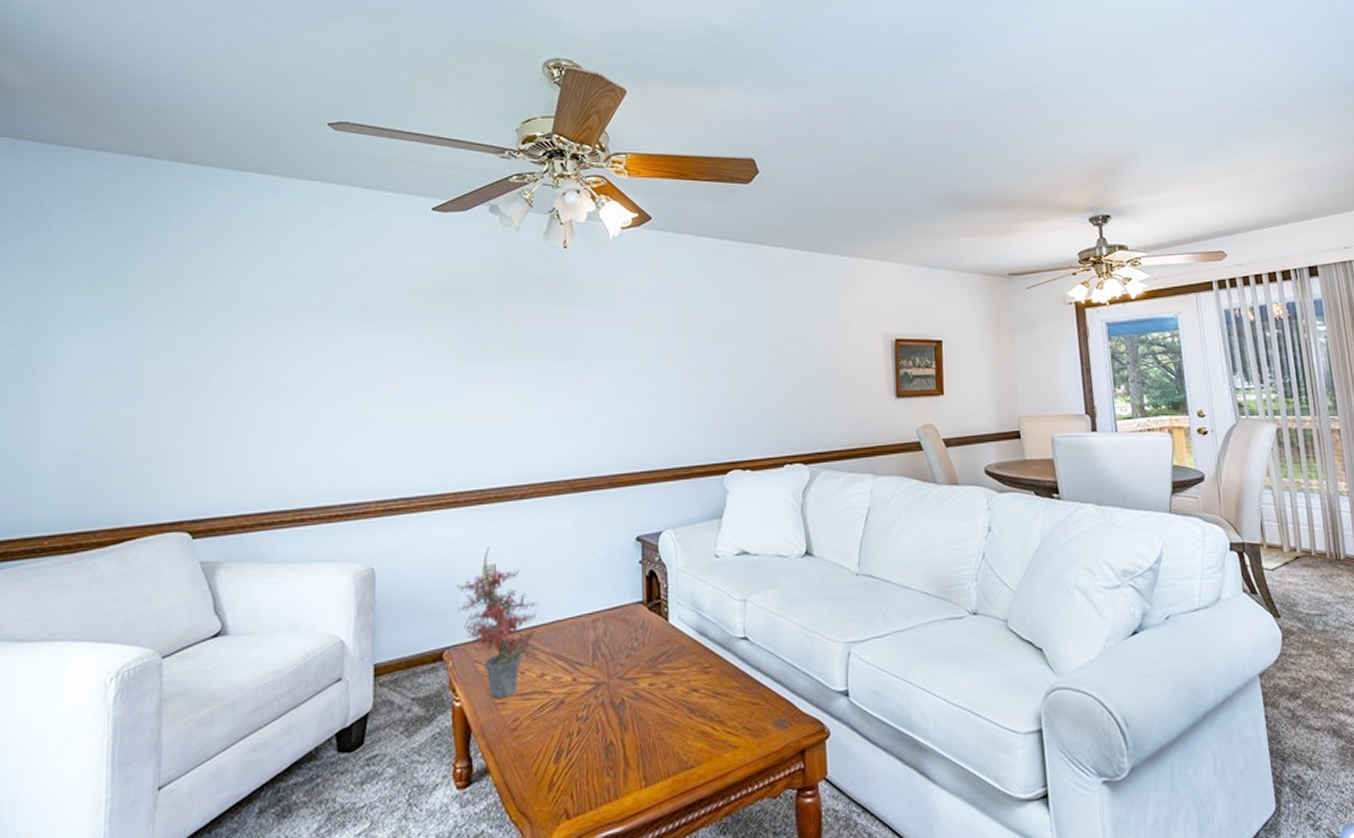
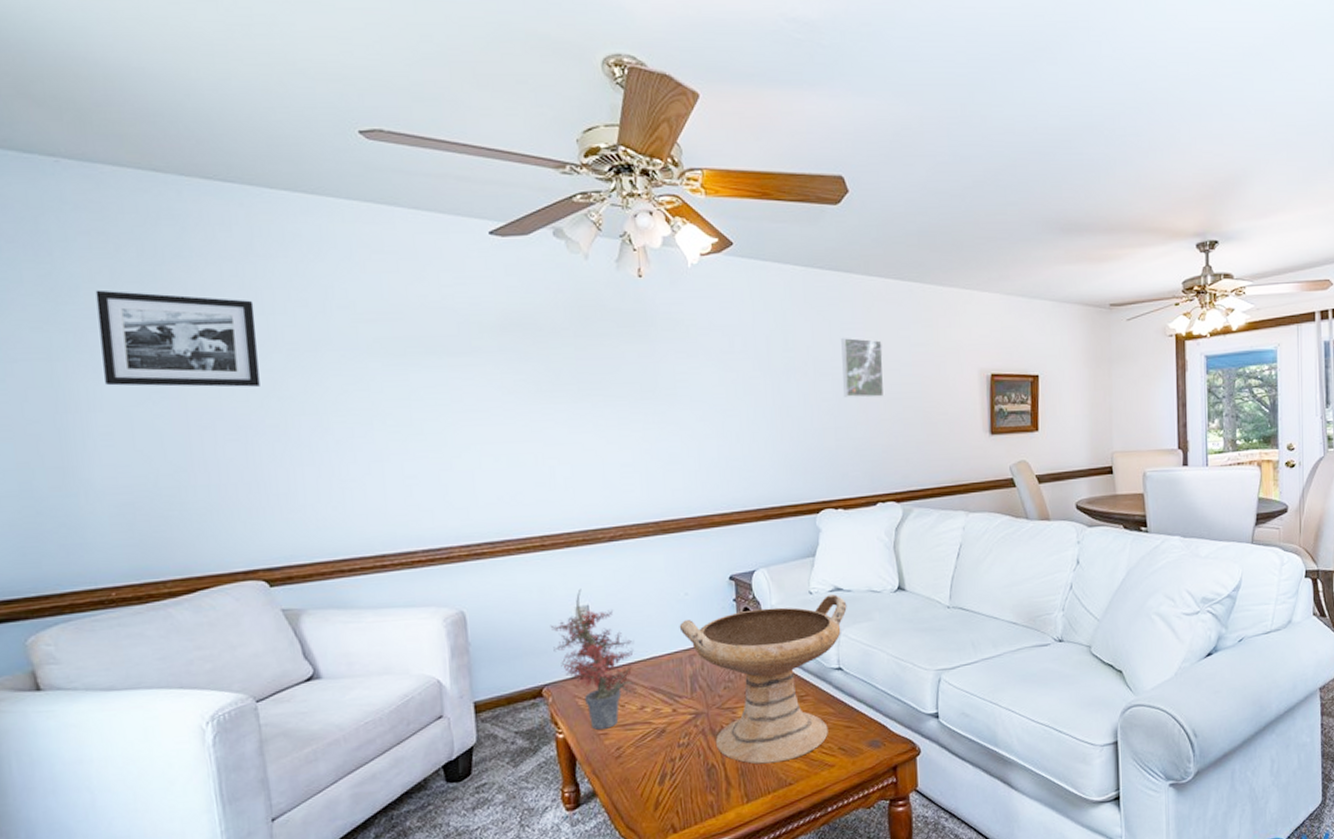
picture frame: none [75,258,217,346] -> present [95,290,260,387]
decorative bowl: none [584,558,754,743] -> present [679,594,847,764]
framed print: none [751,304,792,361] -> present [841,338,885,398]

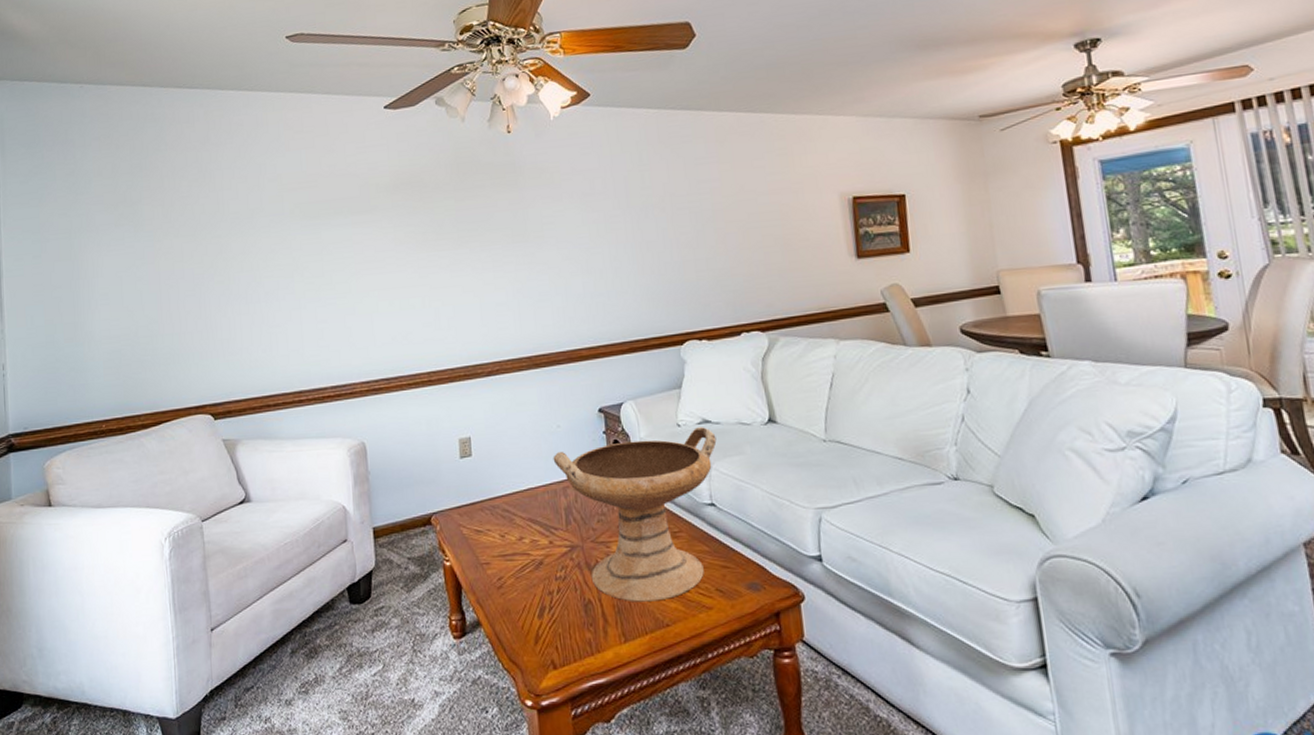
picture frame: present [95,290,260,387] -> none [102,180,211,256]
potted plant: present [550,588,637,730] -> none [437,421,515,559]
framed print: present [841,338,885,398] -> none [696,171,743,230]

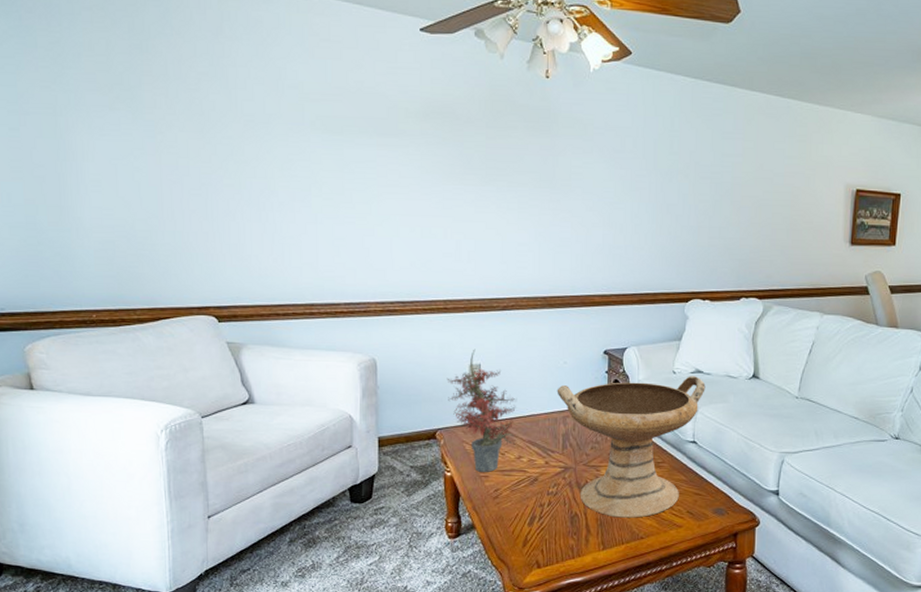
potted plant: none [437,421,515,559] -> present [447,349,517,472]

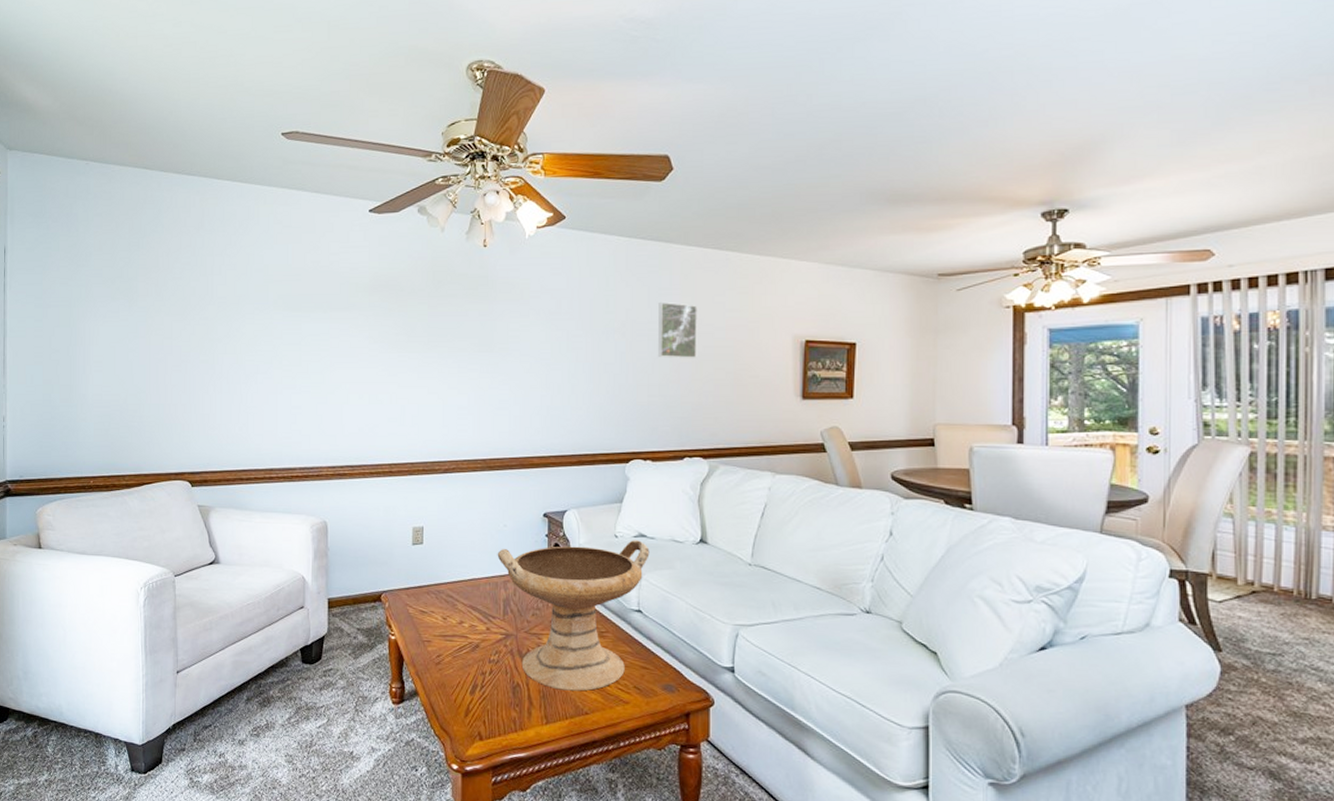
potted plant: present [447,349,517,472] -> none [391,511,459,637]
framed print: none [719,146,759,202] -> present [657,302,697,358]

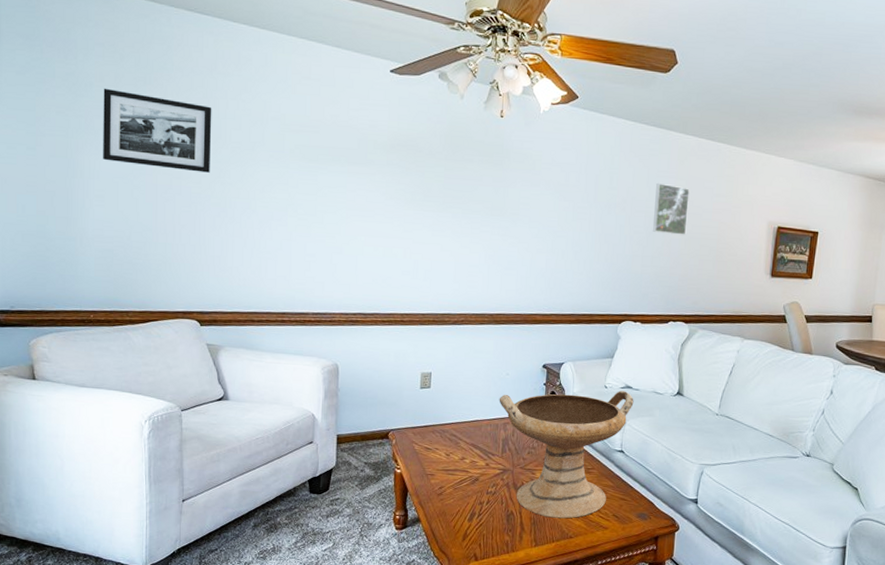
picture frame: none [101,256,200,330] -> present [103,88,212,173]

